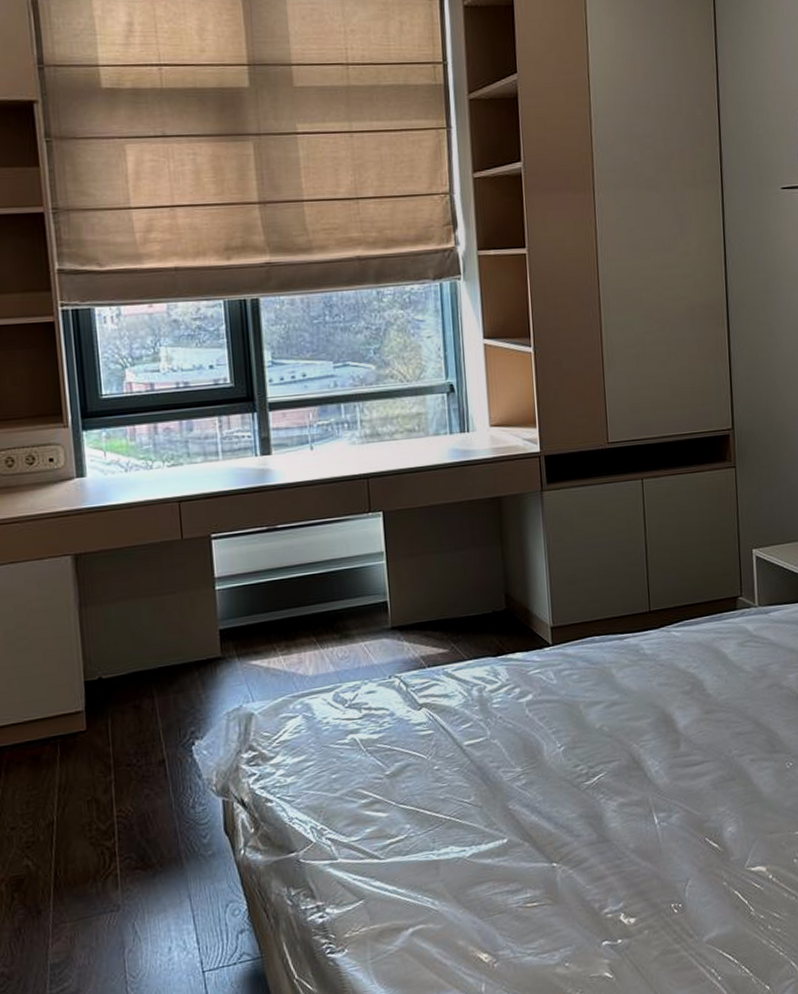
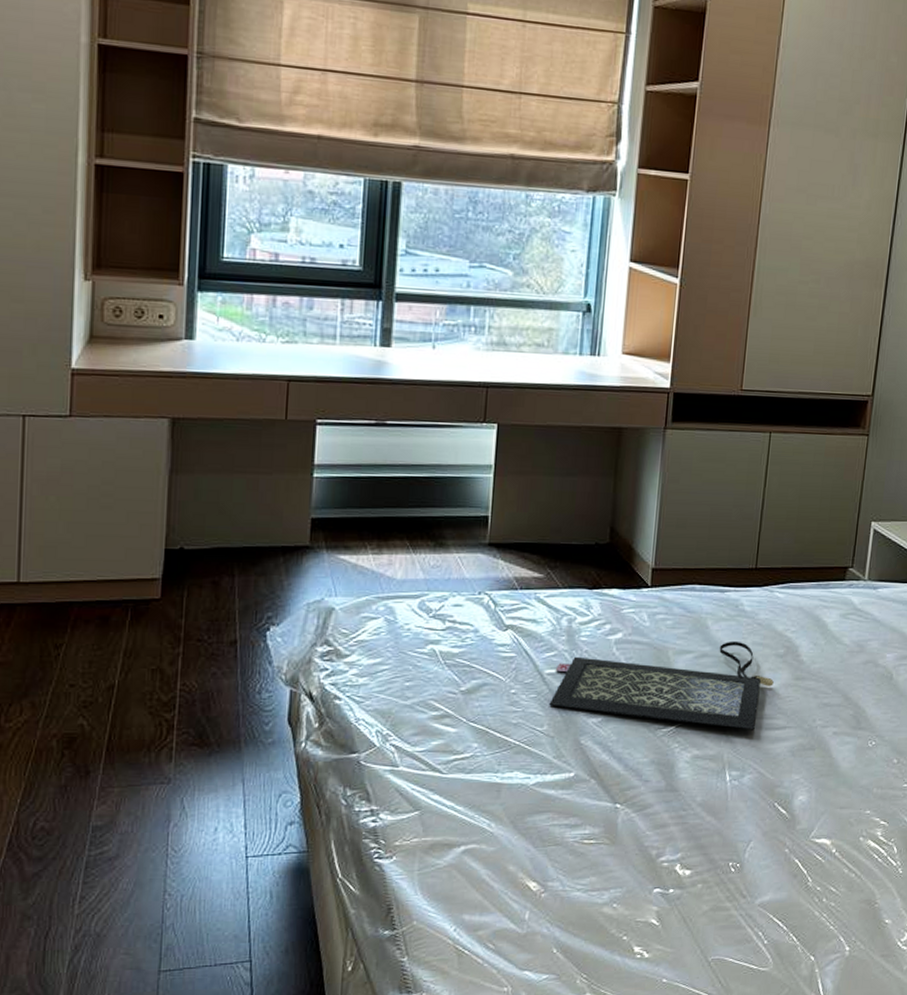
clutch bag: none [473,685,685,777] -> present [549,640,774,730]

